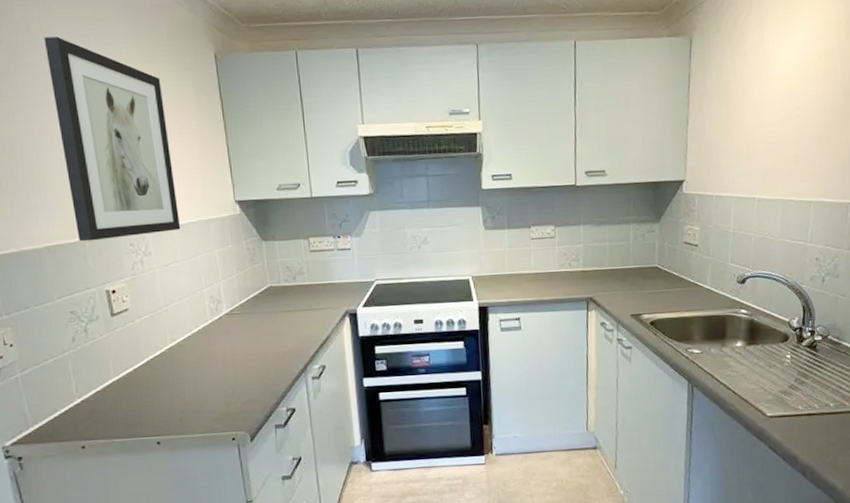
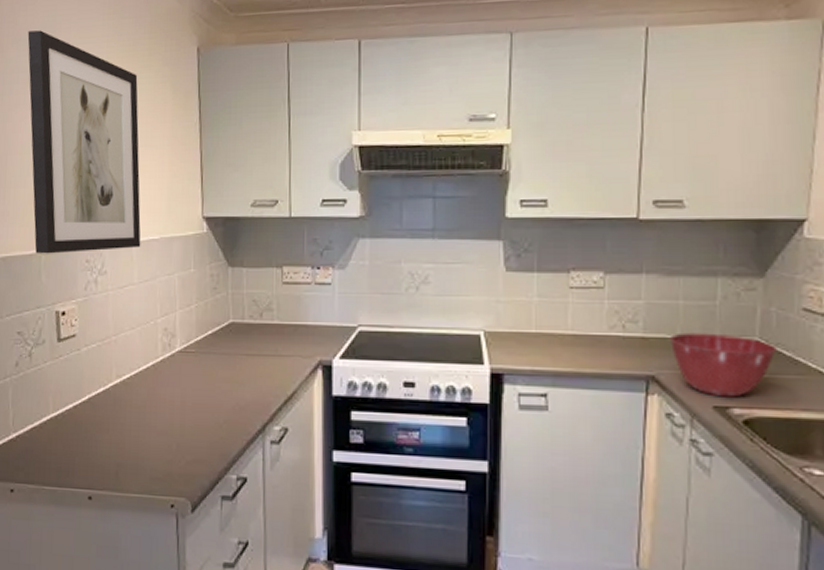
mixing bowl: none [600,264,669,308] -> present [669,332,777,398]

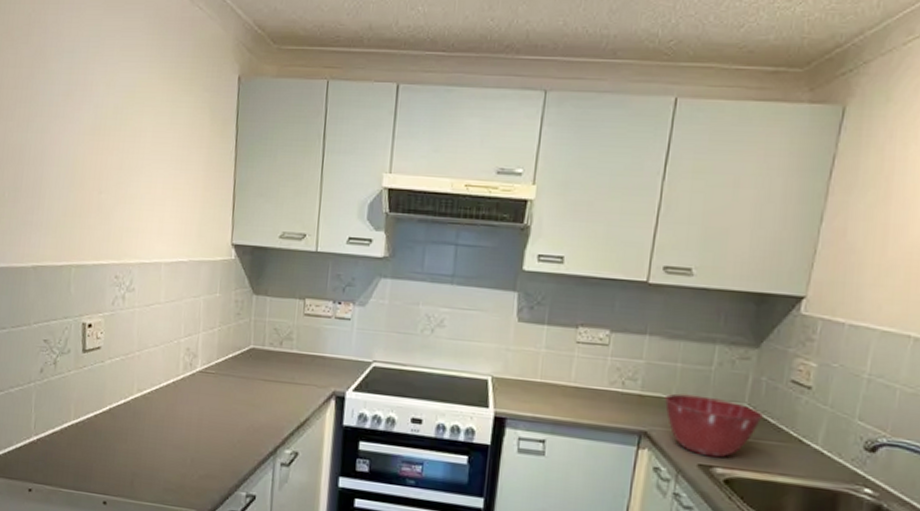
wall art: present [27,30,141,254] -> none [65,44,178,269]

